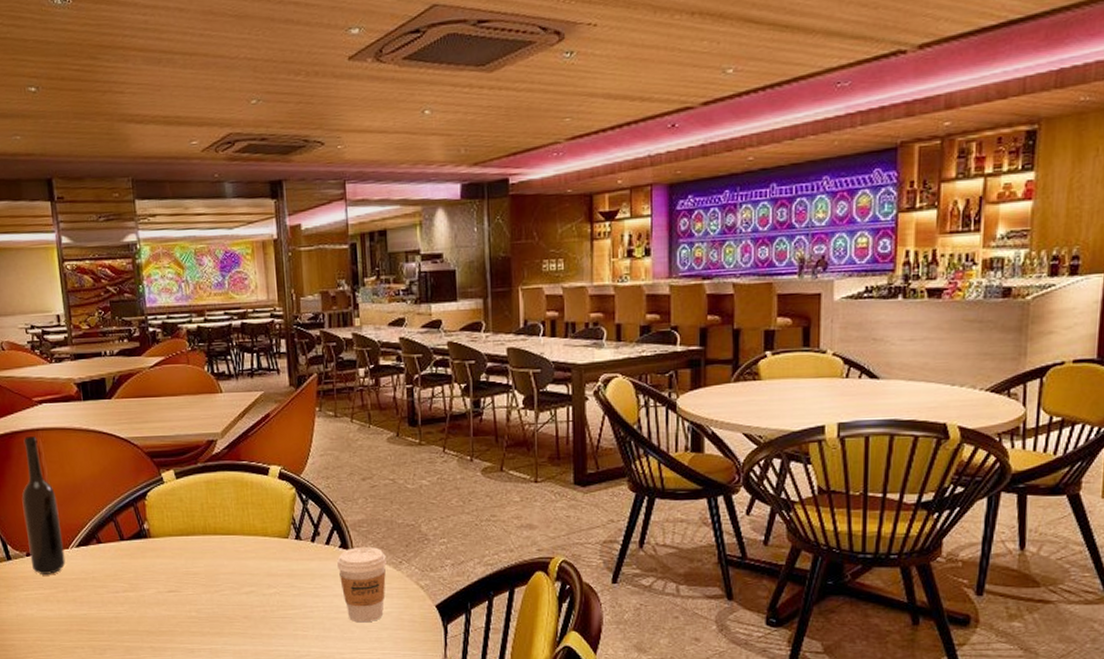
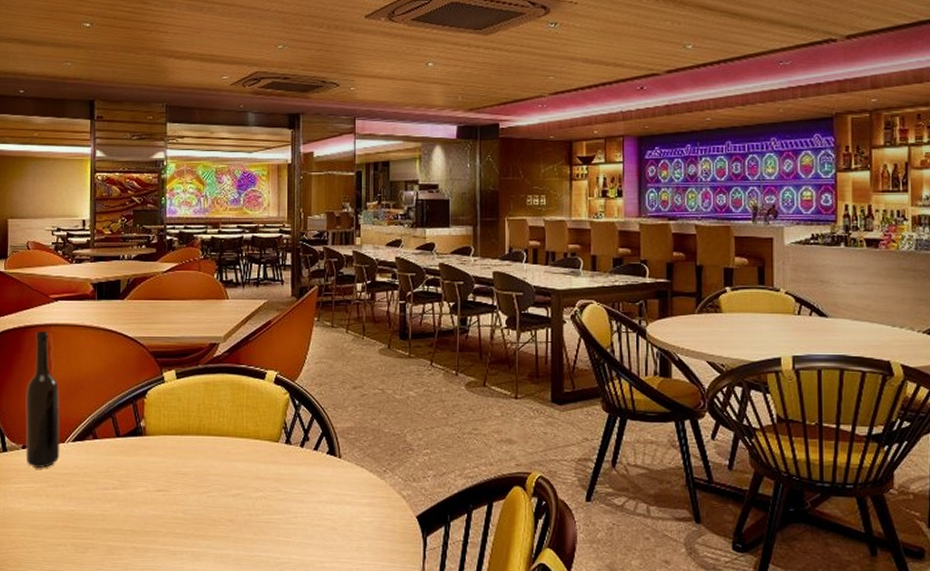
coffee cup: present [337,546,387,623] -> none [324,453,371,531]

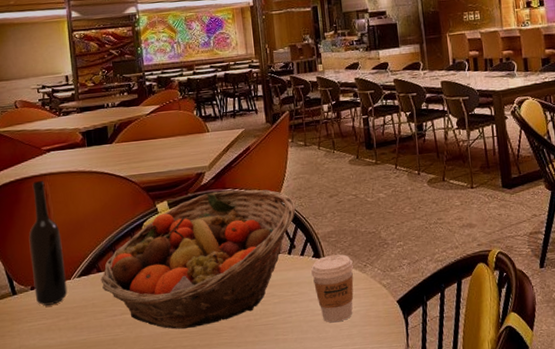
fruit basket: none [96,366,314,515] -> present [100,189,296,330]
coffee cup: none [324,453,371,531] -> present [311,254,354,323]

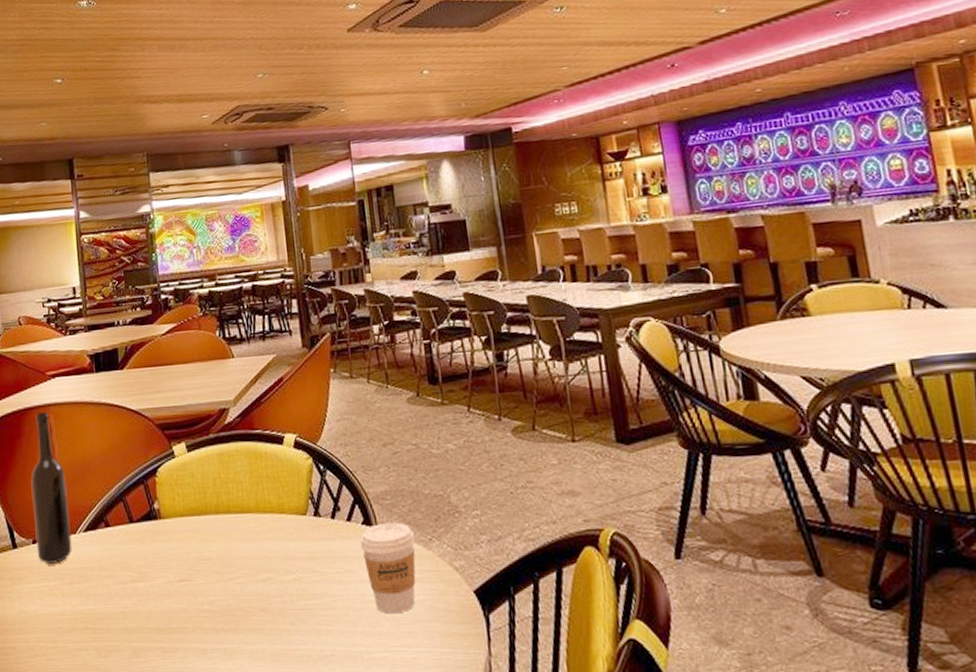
fruit basket: present [100,189,296,330] -> none [109,431,340,607]

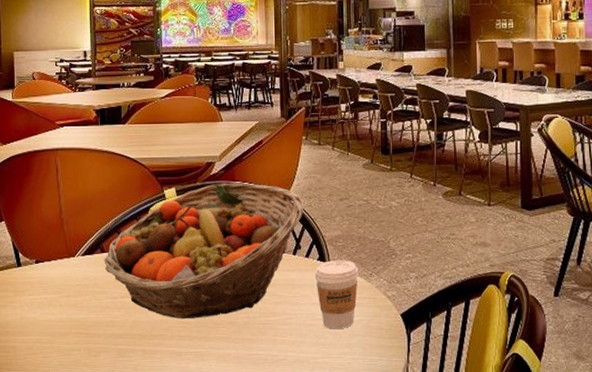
bottle: present [31,412,72,564] -> none [37,155,71,280]
fruit basket: none [109,431,340,607] -> present [104,183,304,319]

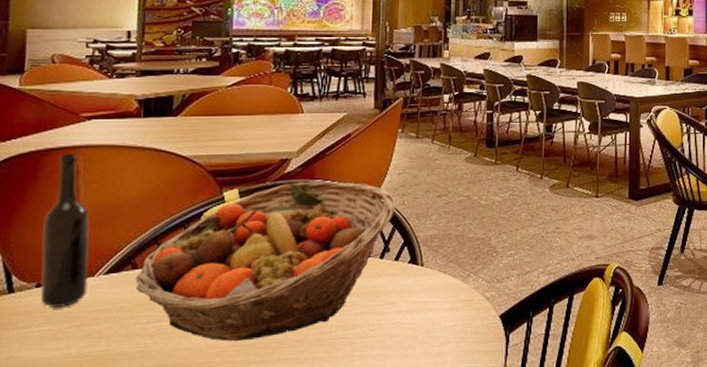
bottle: none [37,155,71,280] -> present [40,154,90,308]
coffee cup: present [315,259,358,329] -> none [405,261,455,338]

